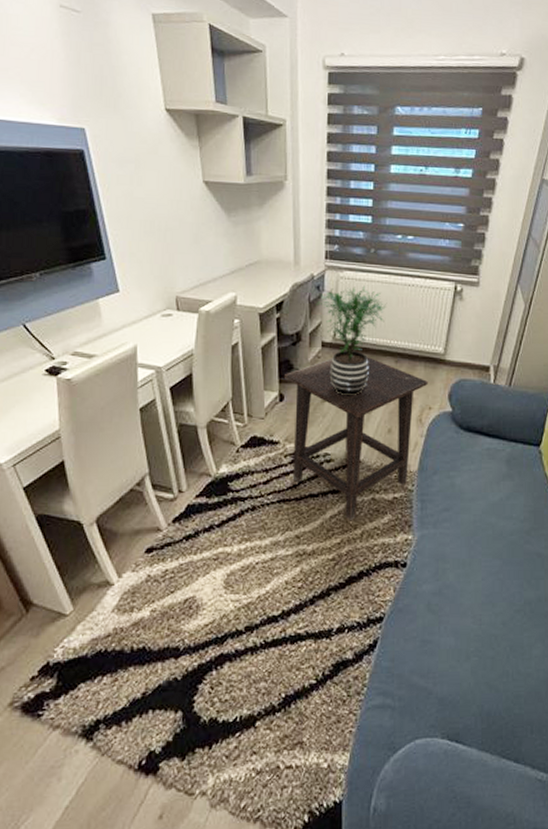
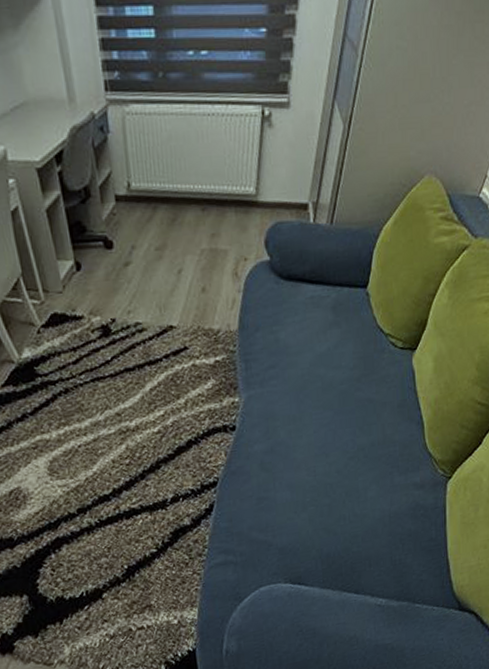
side table: present [283,356,428,520] -> none [77,206,241,391]
potted plant: present [315,286,386,396] -> none [101,121,185,256]

